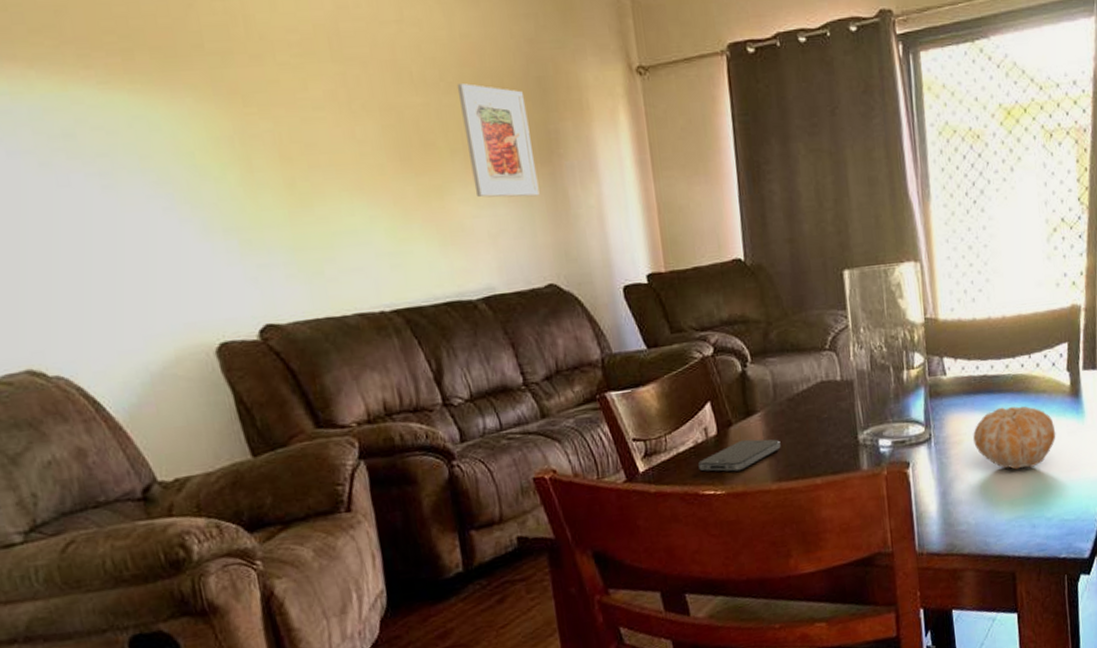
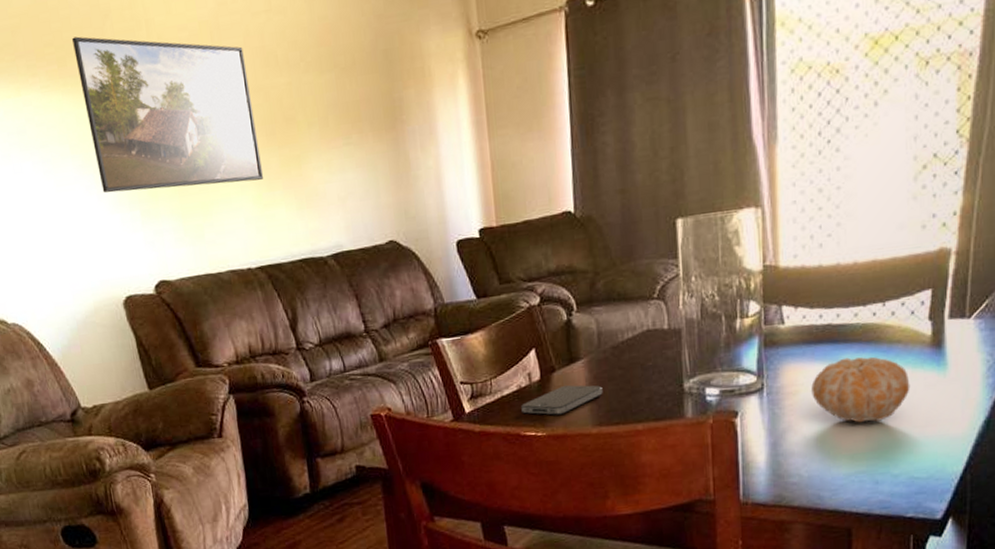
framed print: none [142,26,399,217] -> present [72,36,264,193]
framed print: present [456,83,540,198] -> none [314,61,384,164]

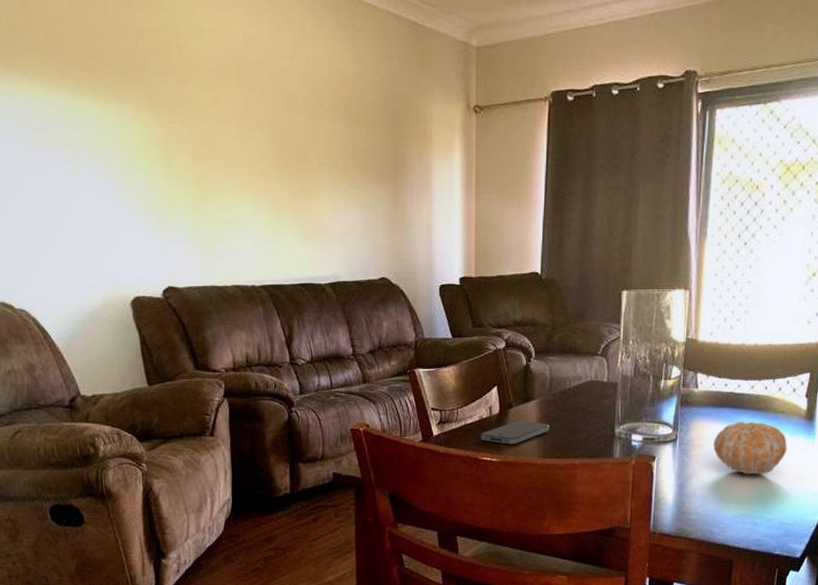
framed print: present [72,36,264,193] -> none [105,48,275,207]

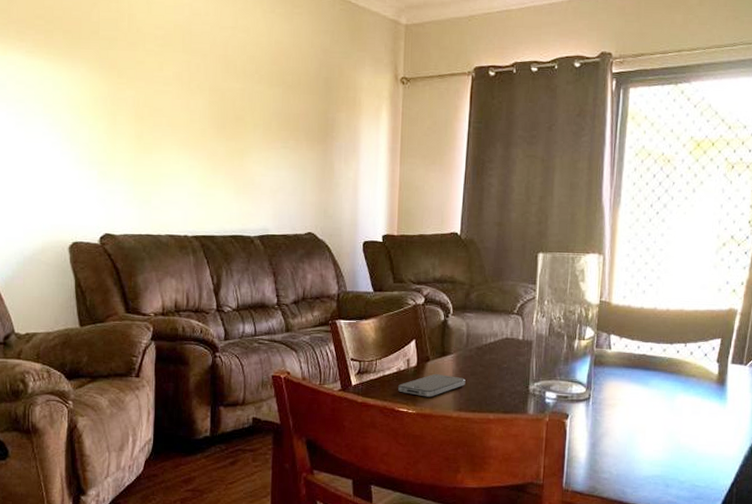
fruit: present [713,421,787,475] -> none [626,383,699,437]

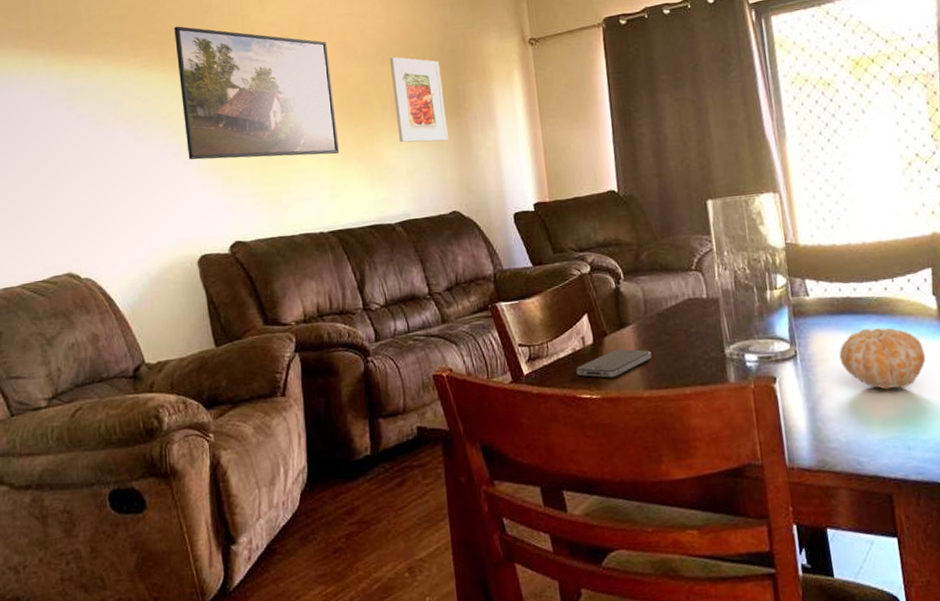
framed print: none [61,15,210,163] -> present [174,26,340,160]
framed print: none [266,77,314,166] -> present [389,57,449,143]
fruit: none [626,383,699,437] -> present [839,328,926,390]

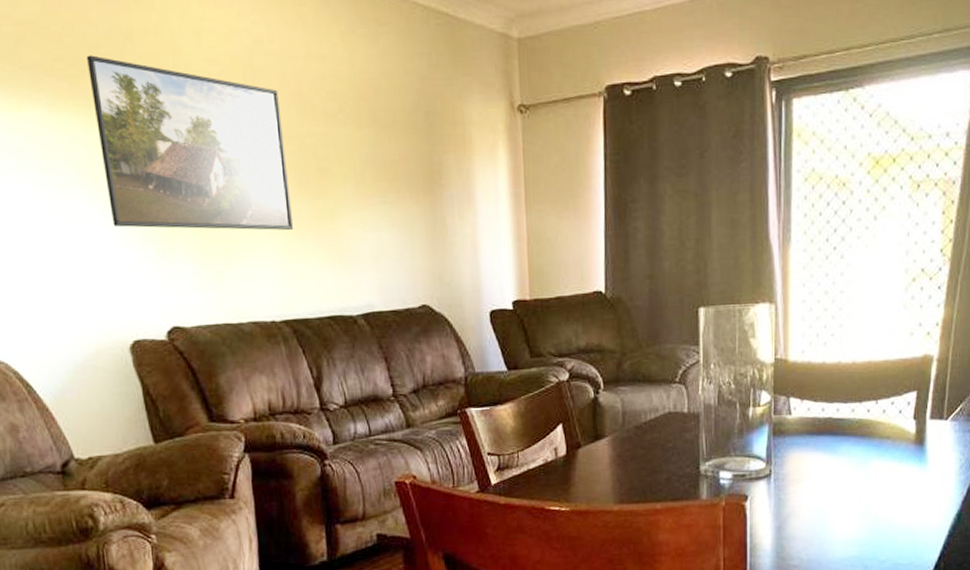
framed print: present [389,57,449,143] -> none [353,116,420,223]
smartphone: present [576,349,652,378] -> none [546,462,625,491]
fruit: present [839,328,926,390] -> none [813,450,897,511]

